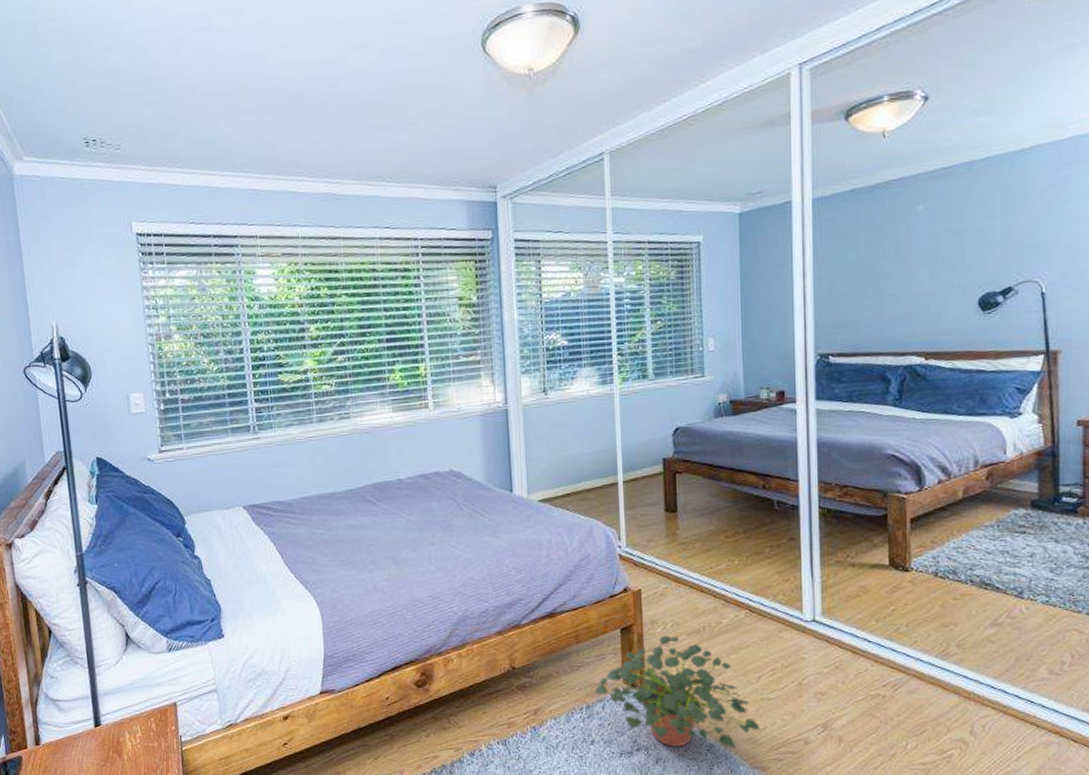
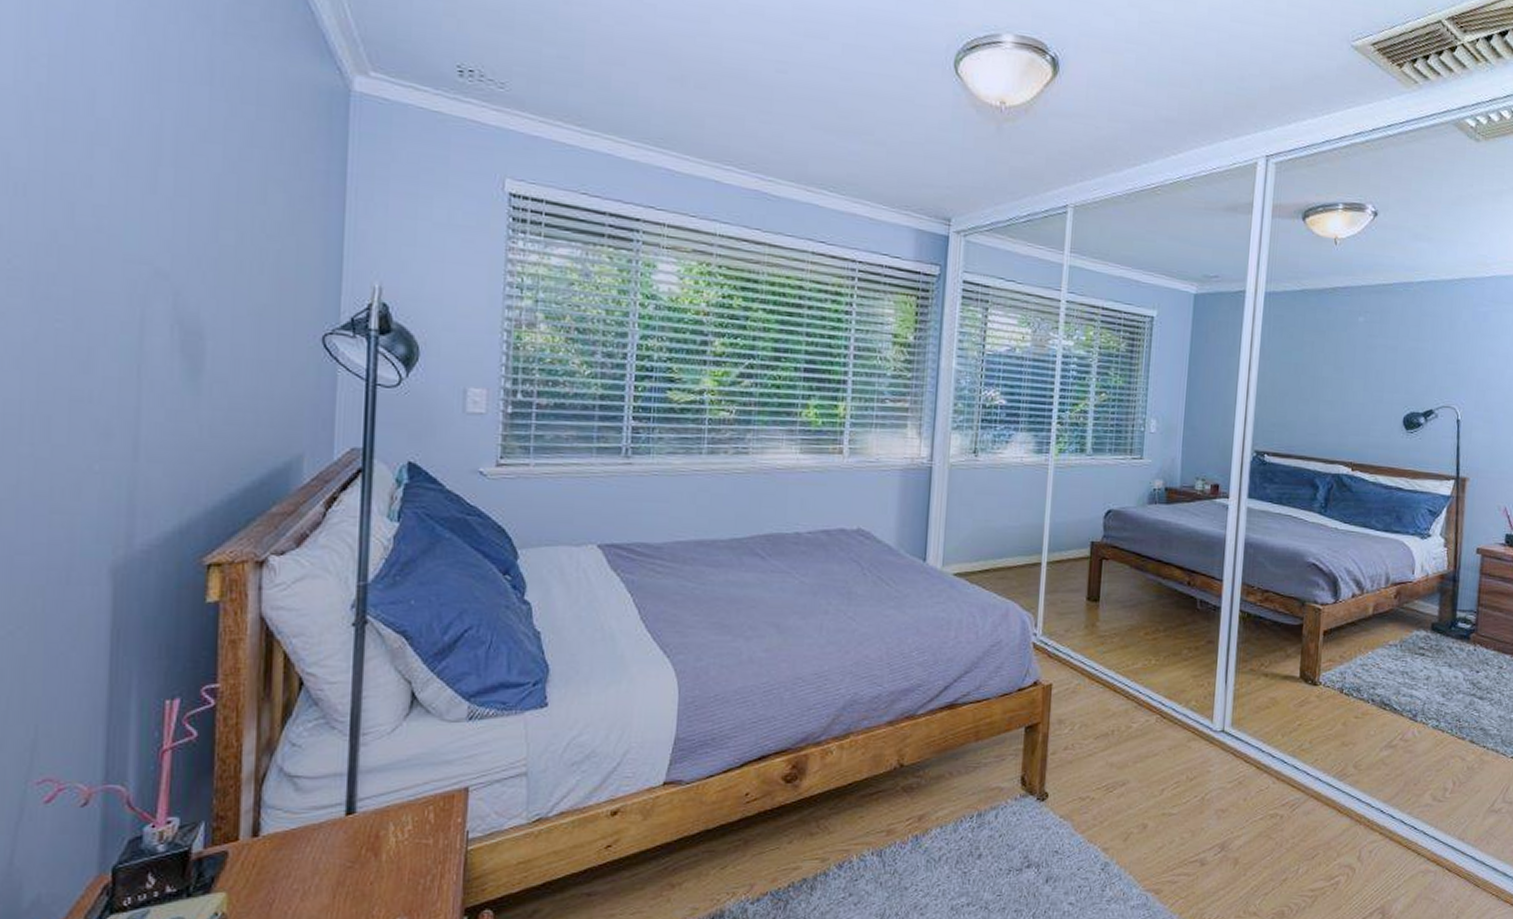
potted plant: present [595,635,760,750] -> none [989,737,1158,870]

